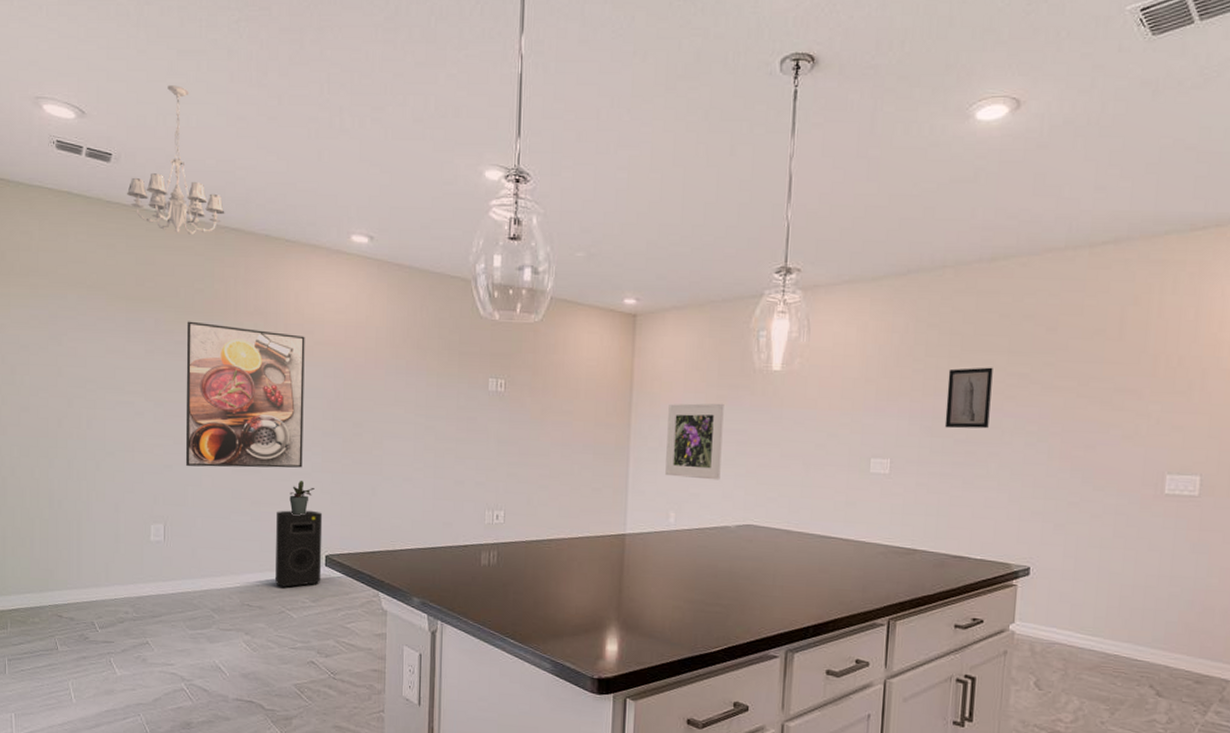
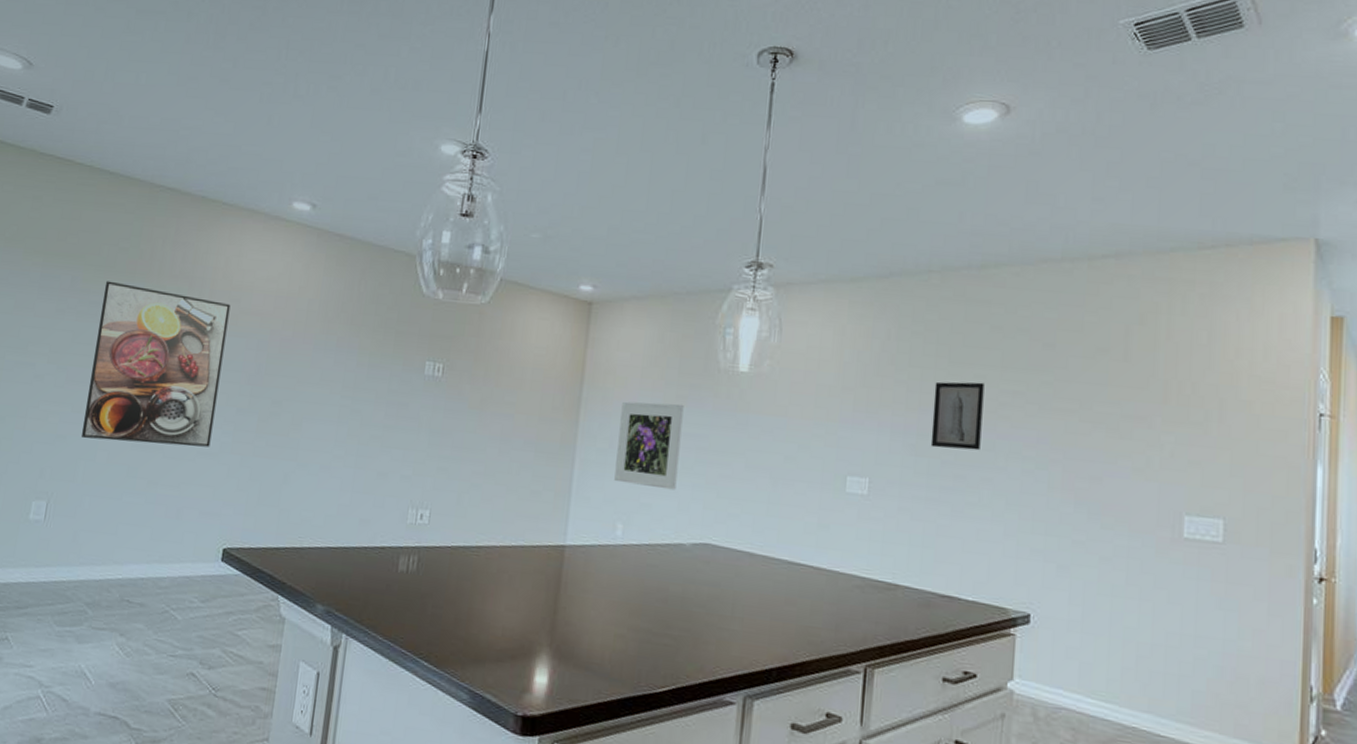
chandelier: present [127,85,225,235] -> none [63,43,163,192]
speaker: present [275,510,323,587] -> none [162,493,226,583]
potted plant: present [289,480,315,515] -> none [190,460,220,501]

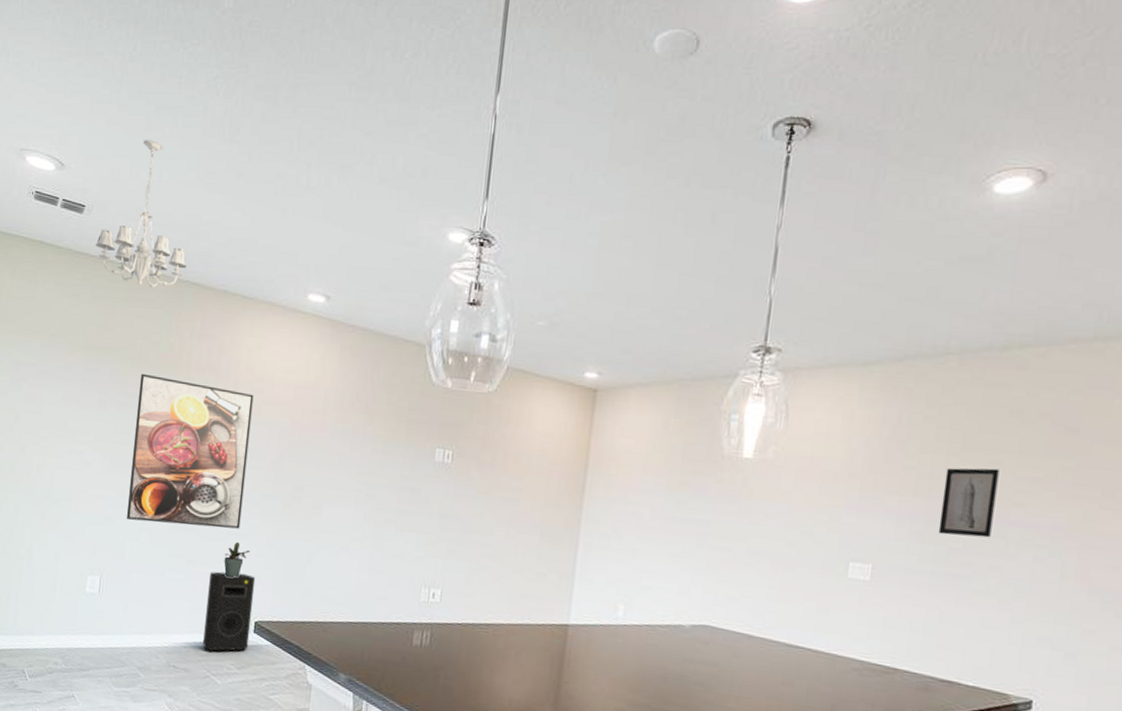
chandelier: none [63,43,163,192] -> present [96,140,187,288]
speaker: none [162,493,226,583] -> present [203,571,256,652]
potted plant: none [190,460,220,501] -> present [224,541,250,578]
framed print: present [614,401,684,491] -> none [617,487,687,574]

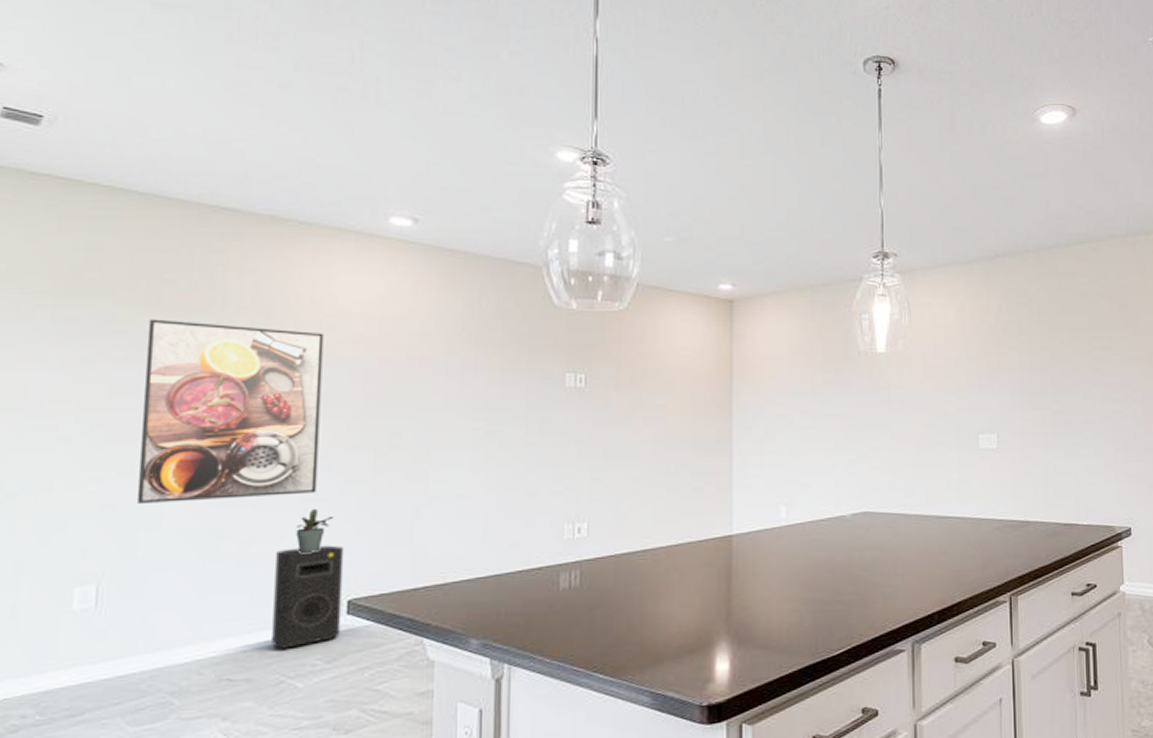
chandelier: present [96,140,187,288] -> none [64,41,213,214]
wall art: present [938,468,1000,538] -> none [1041,342,1081,401]

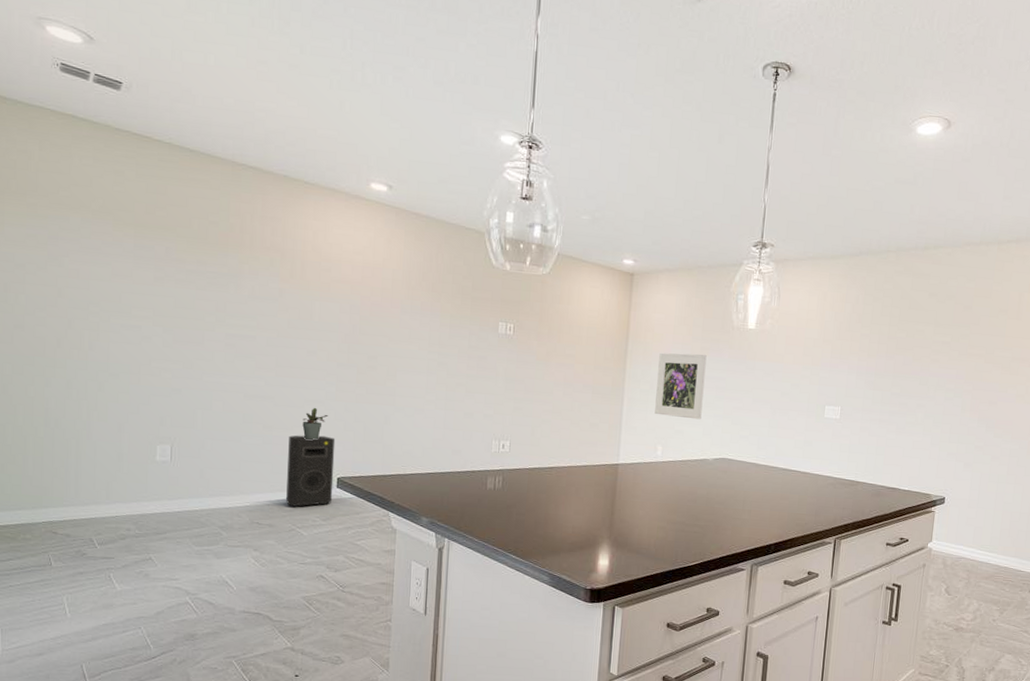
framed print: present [136,319,324,505] -> none [195,251,322,396]
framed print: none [773,388,832,468] -> present [655,353,707,420]

